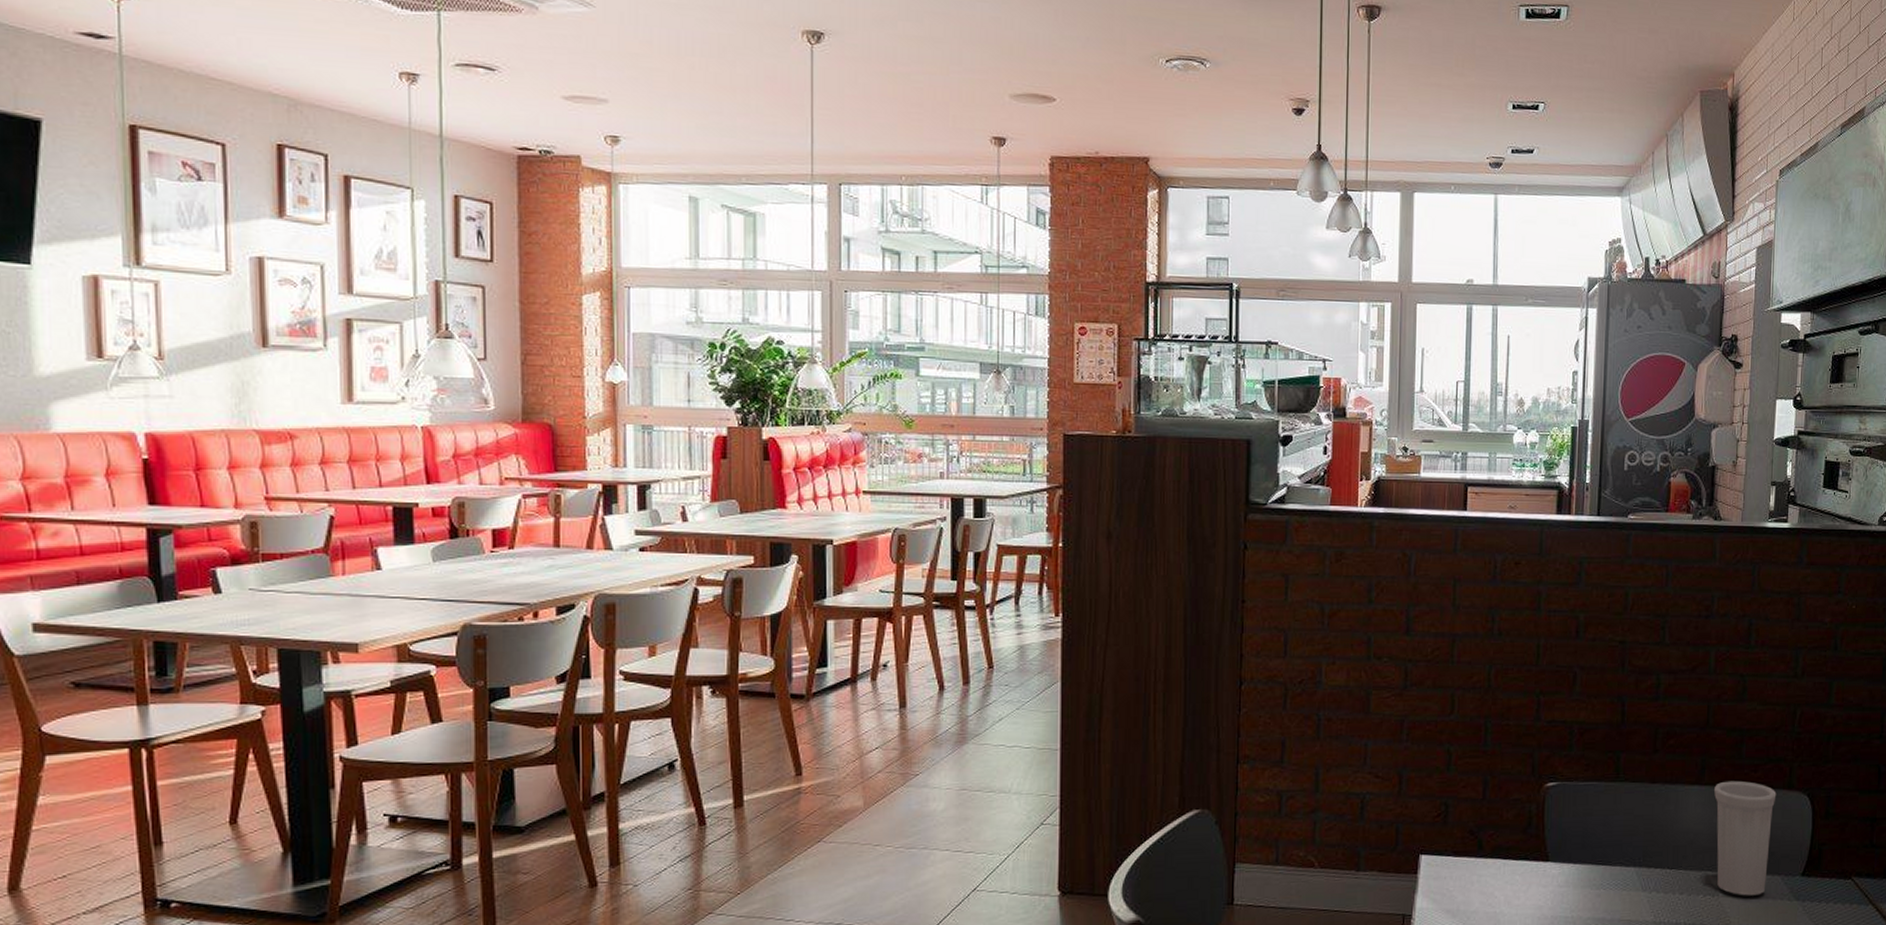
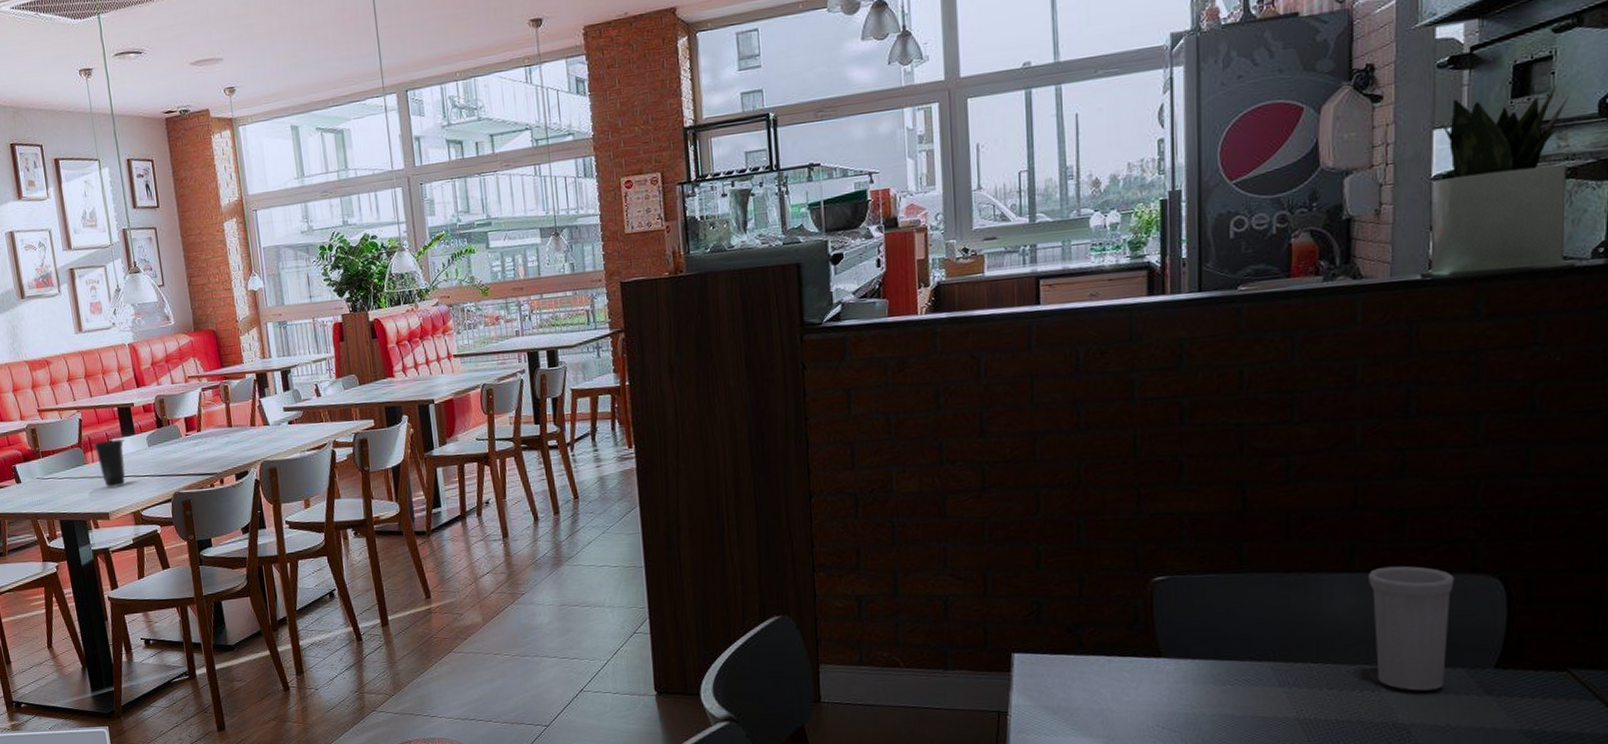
cup: none [345,549,397,612] -> present [92,439,126,488]
planter: none [1760,376,1871,534] -> present [1416,85,1580,282]

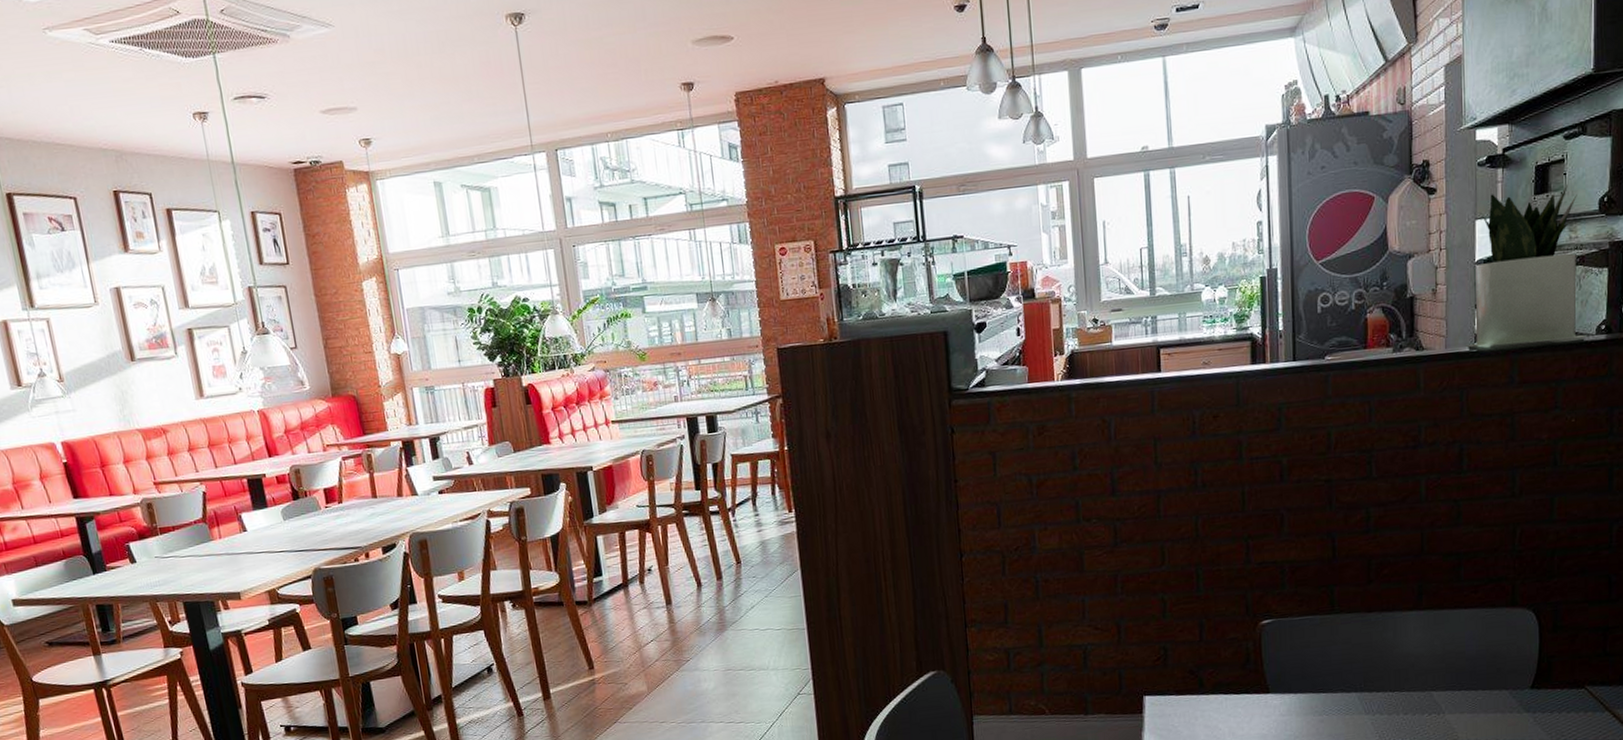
cup: present [92,439,126,488] -> none [218,513,258,566]
cup: present [1367,565,1455,691] -> none [1432,602,1499,712]

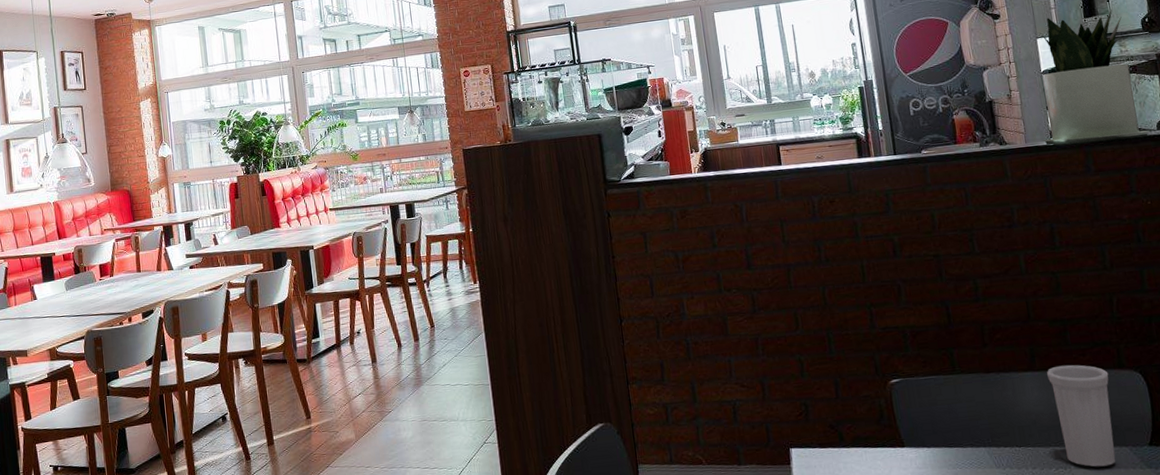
cup: none [1432,602,1499,712] -> present [1046,364,1116,467]

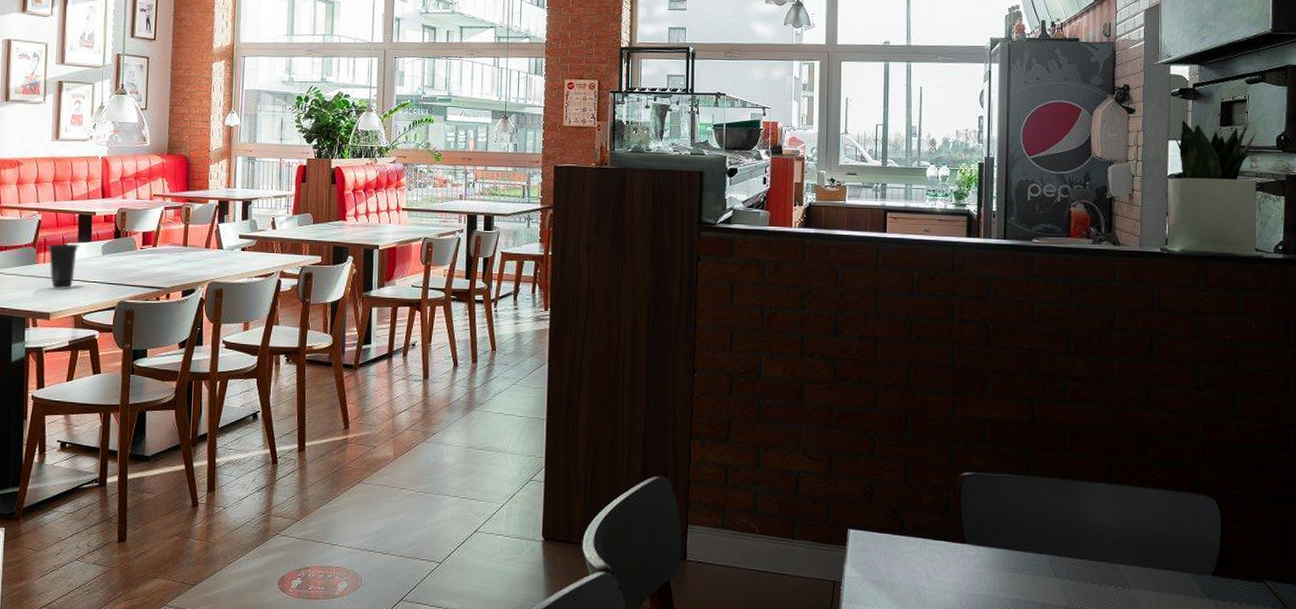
cup: none [15,285,45,328] -> present [46,244,80,290]
cup: present [1046,364,1116,467] -> none [1121,481,1184,591]

